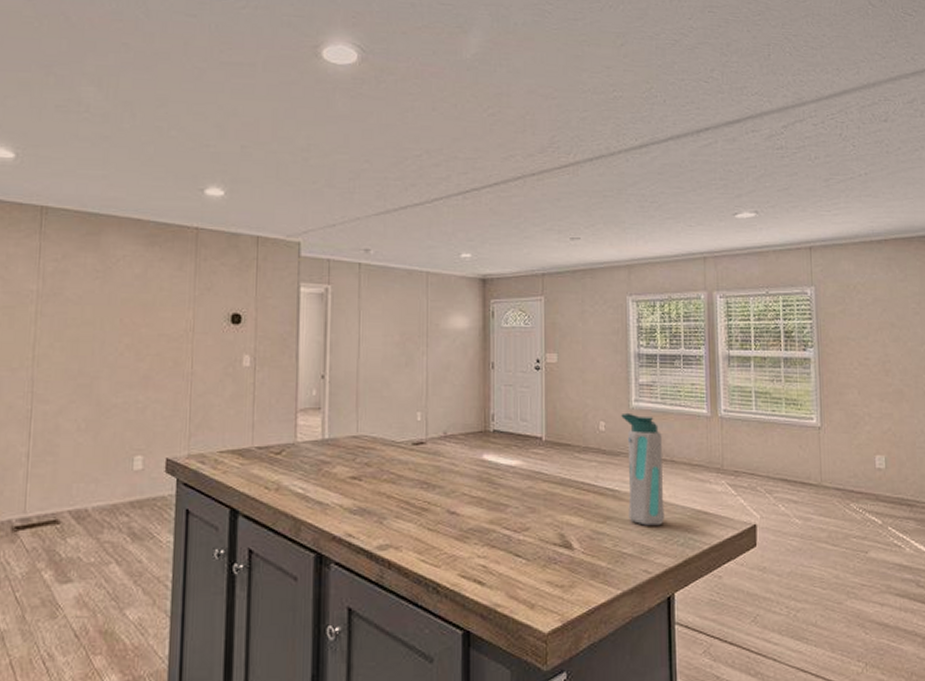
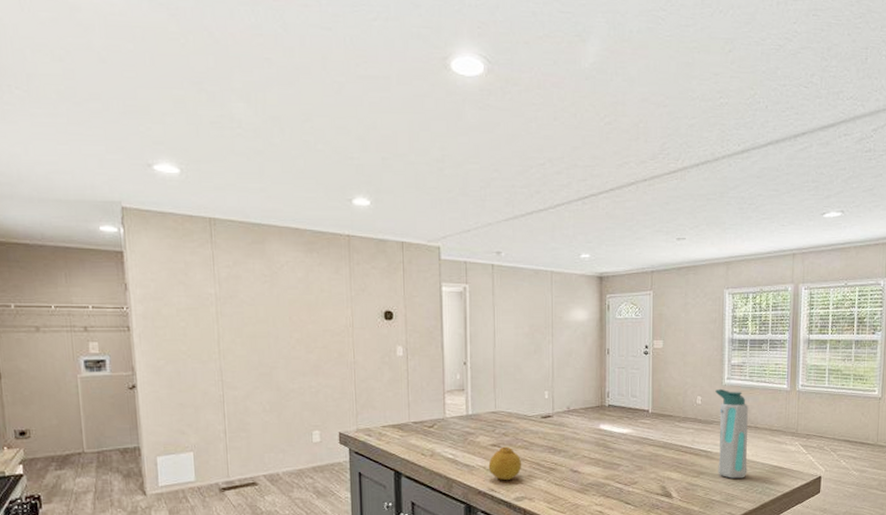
fruit: none [346,479,388,524] -> present [488,446,522,481]

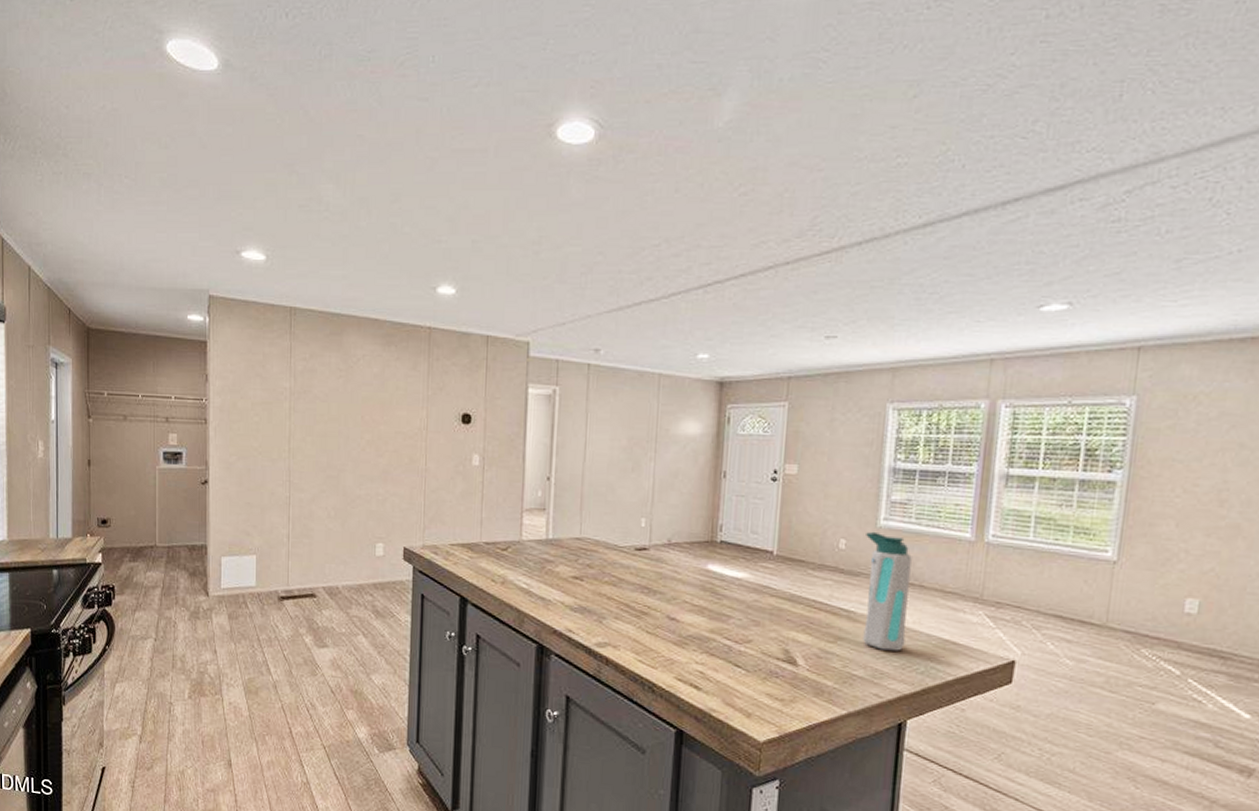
fruit: present [488,446,522,481] -> none [567,580,608,622]

